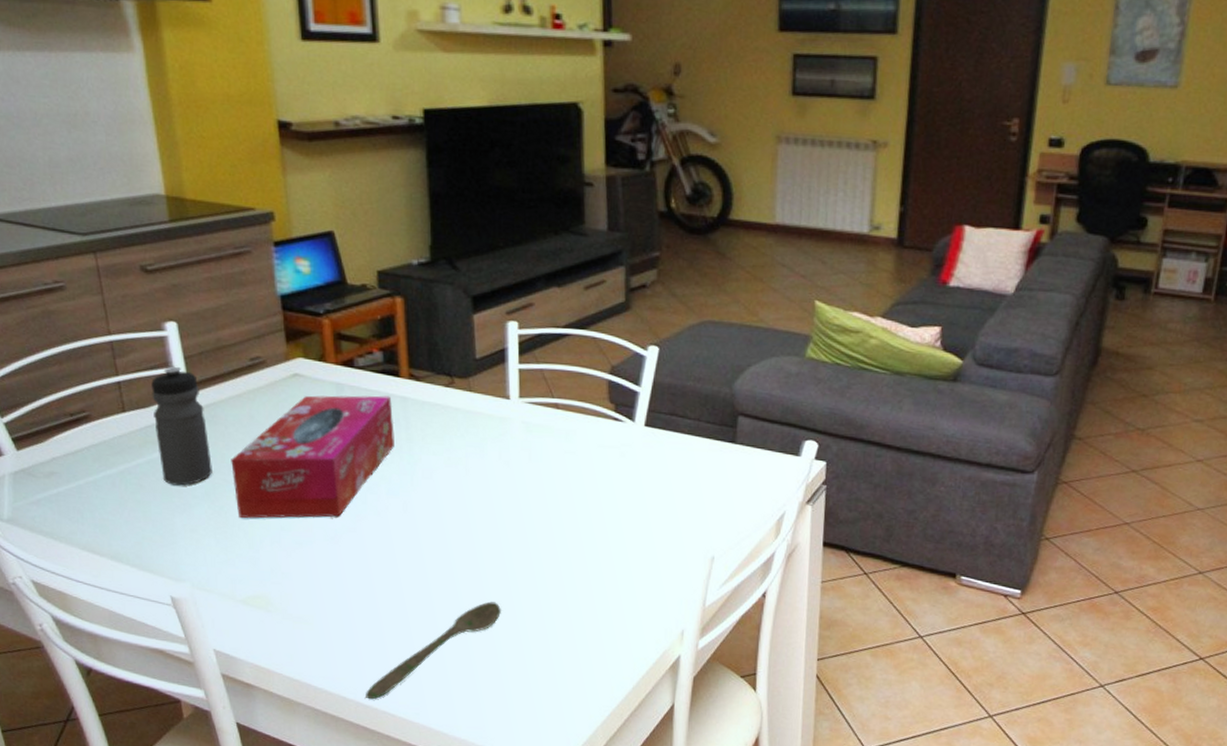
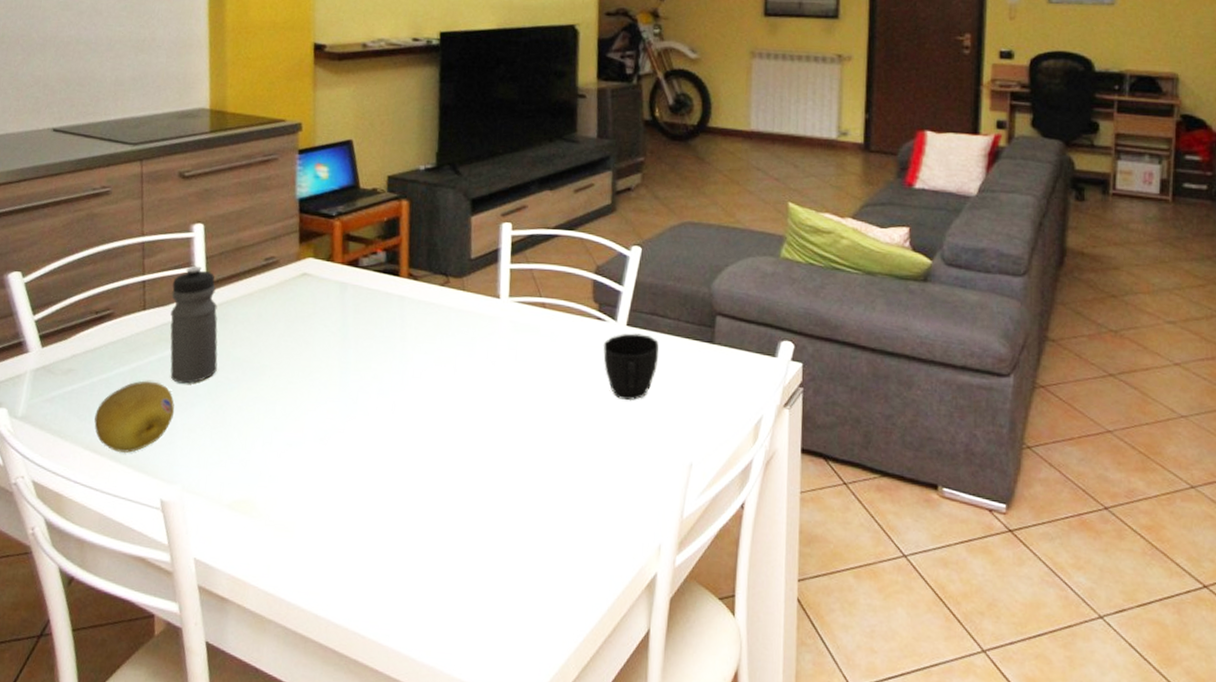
fruit: none [87,483,173,554] -> present [94,381,175,454]
tissue box: present [231,395,394,518] -> none [235,294,390,418]
spoon: present [366,601,501,700] -> none [337,509,479,618]
cup: none [620,433,679,499] -> present [603,333,659,401]

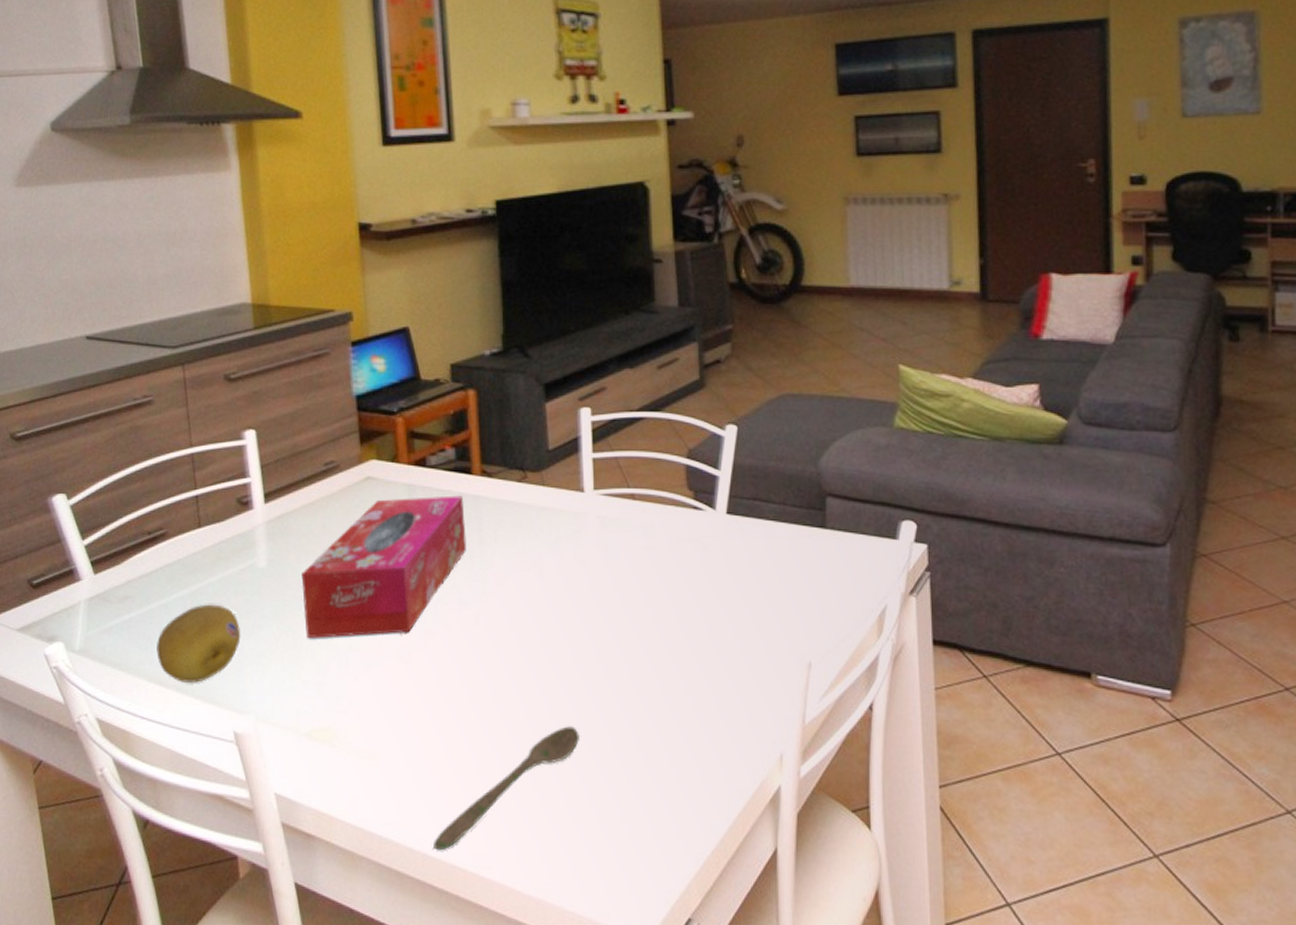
water bottle: present [170,266,218,384] -> none [227,476,283,605]
tissue box: none [235,294,390,418] -> present [301,495,466,638]
spoon: none [337,509,479,618] -> present [433,726,579,851]
cup: present [603,333,659,401] -> none [702,522,764,598]

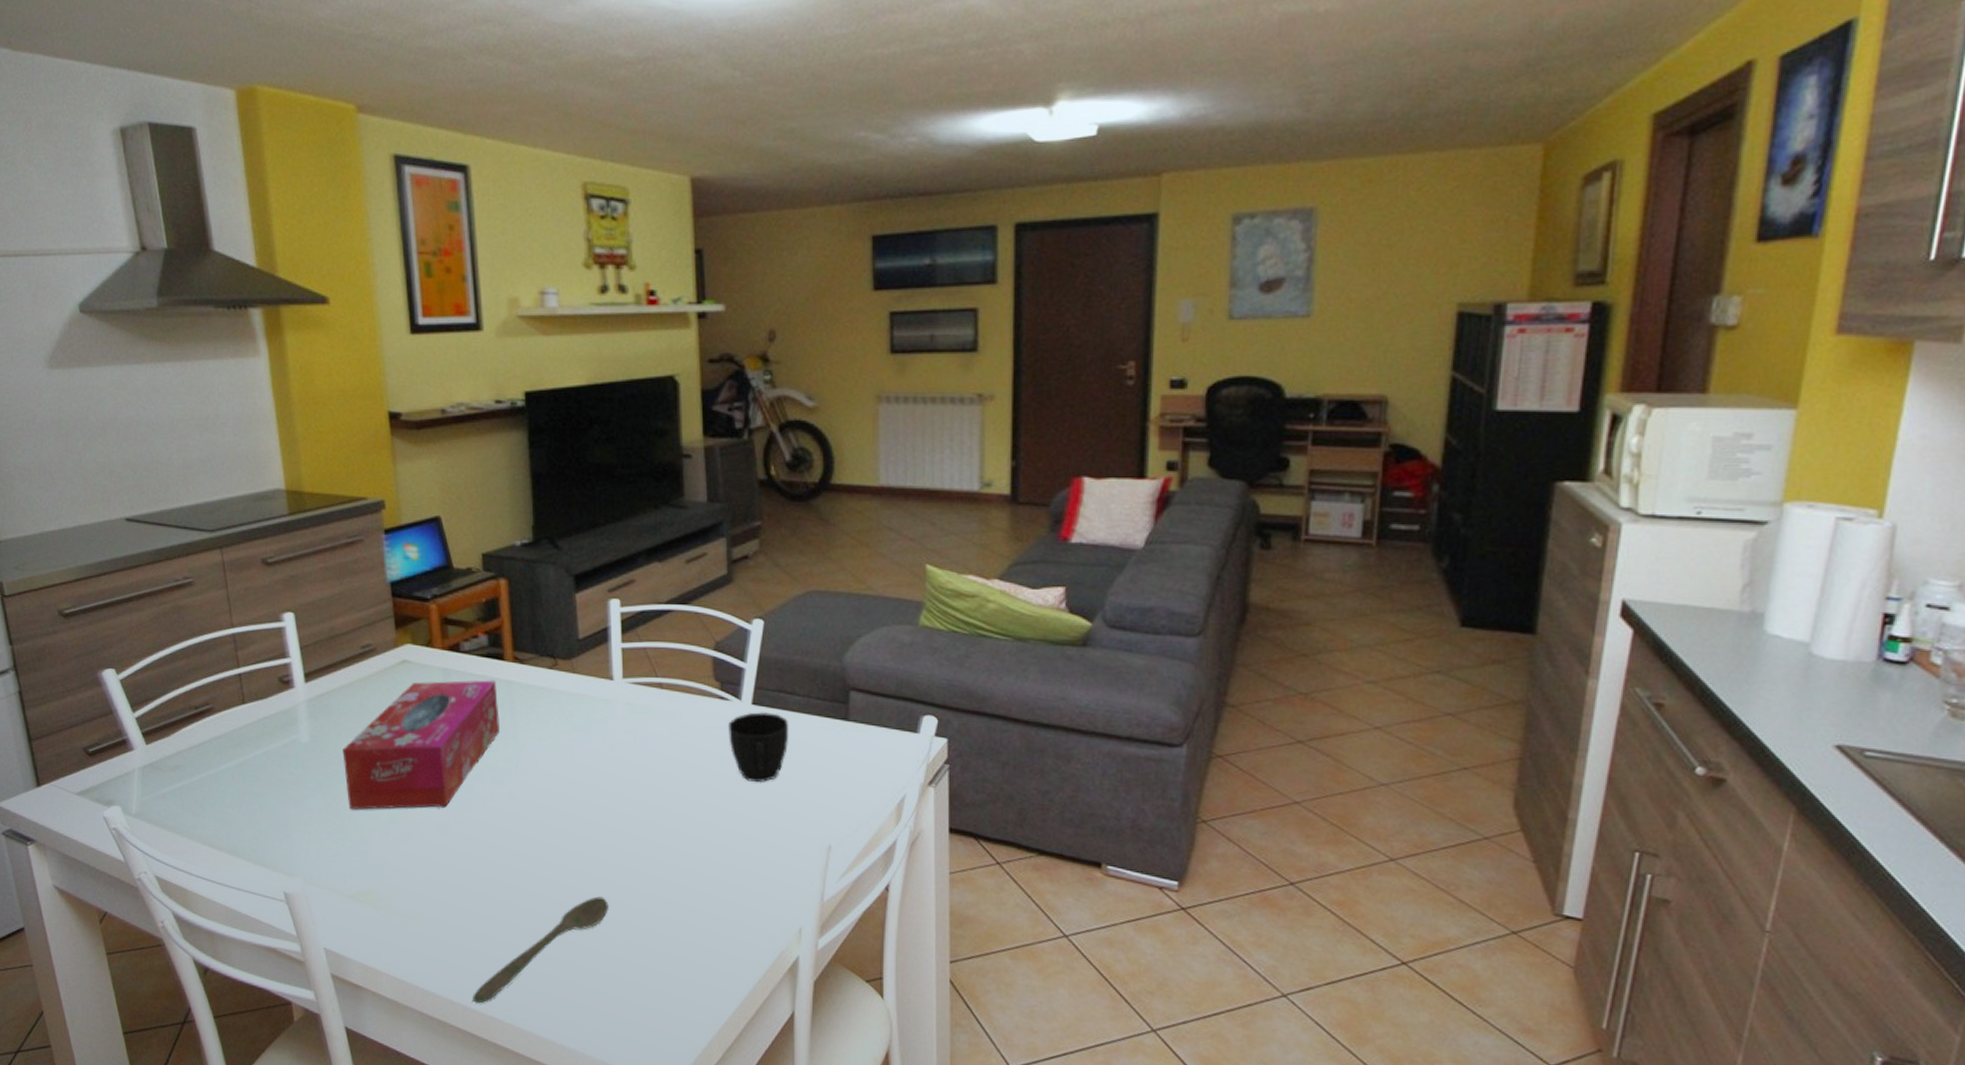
fruit: present [156,604,241,684] -> none [208,775,287,848]
cup: none [702,522,764,598] -> present [727,712,788,783]

